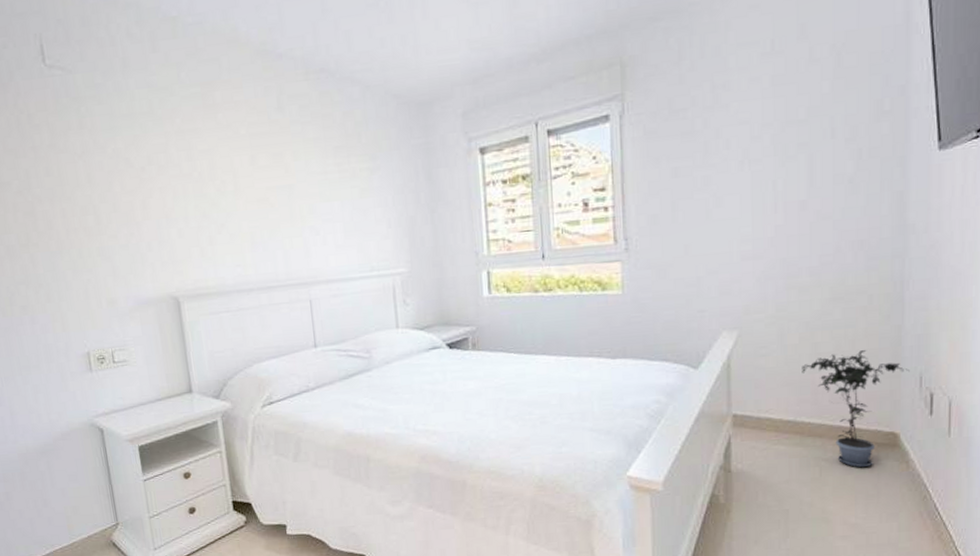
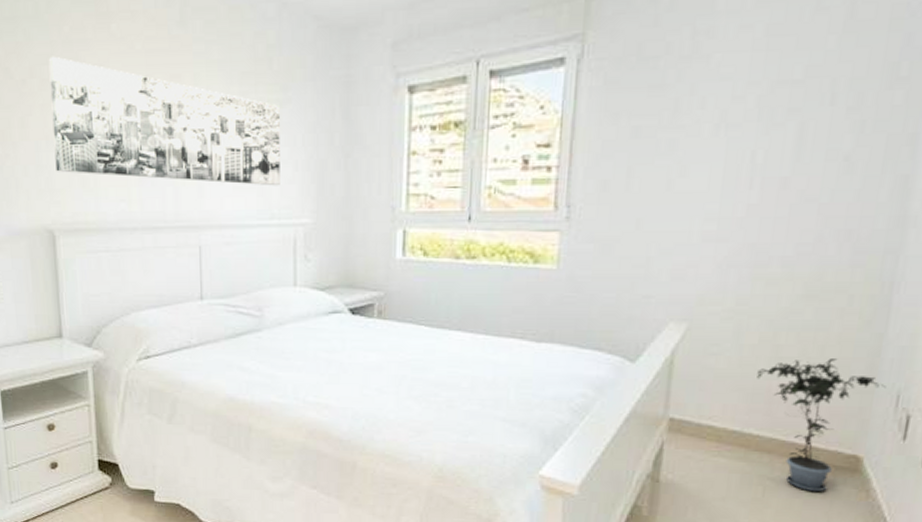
wall art: none [164,145,377,245] -> present [48,56,280,186]

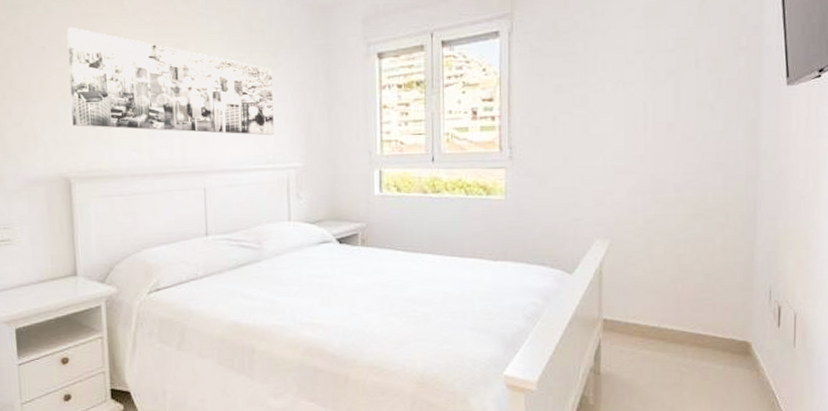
potted plant: present [757,359,886,492] -> none [666,264,761,374]

